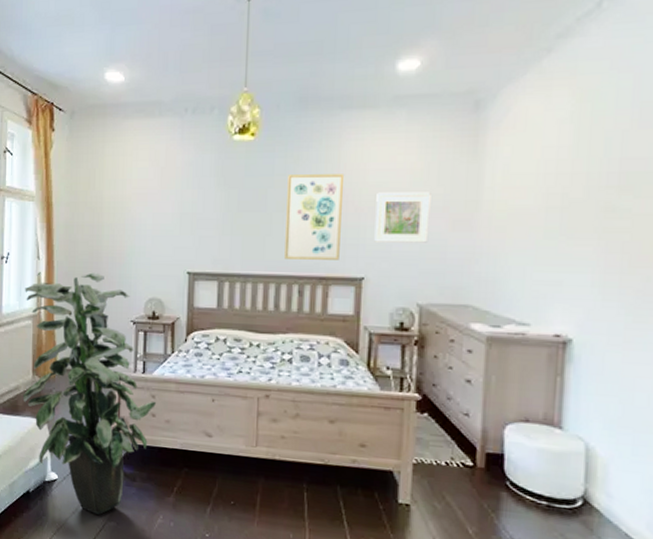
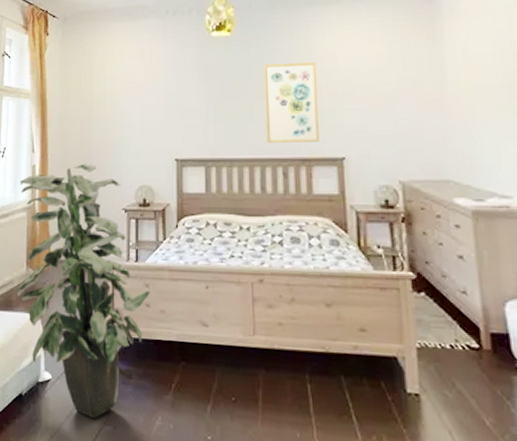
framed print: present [374,192,431,243] -> none [348,75,402,124]

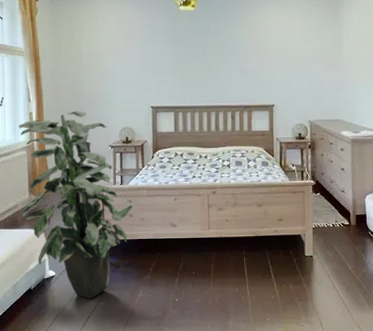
wall art: present [264,62,319,143] -> none [219,34,258,94]

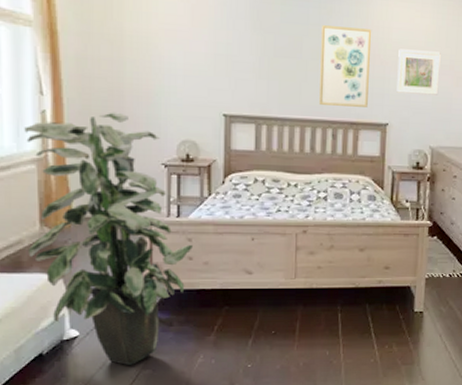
wall art: none [219,34,258,94] -> present [319,25,372,107]
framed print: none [279,46,313,80] -> present [396,49,441,95]

